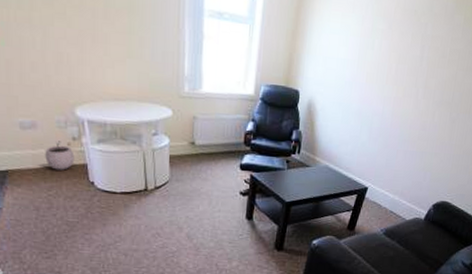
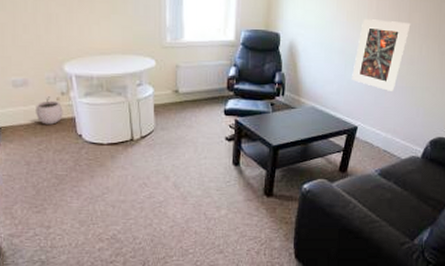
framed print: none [366,82,427,156] -> present [352,19,411,92]

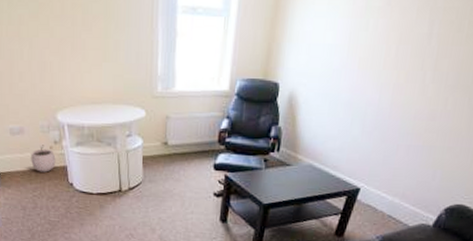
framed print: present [352,19,411,92] -> none [358,67,437,152]

